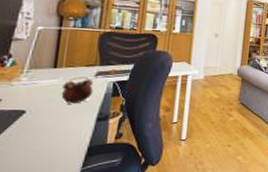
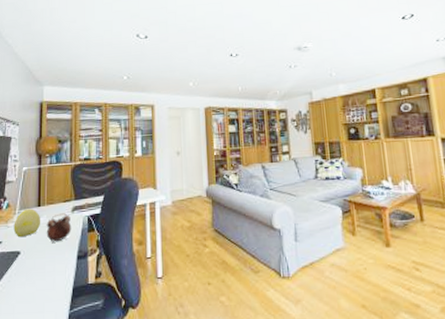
decorative egg: none [18,69,57,96] -> present [13,208,41,237]

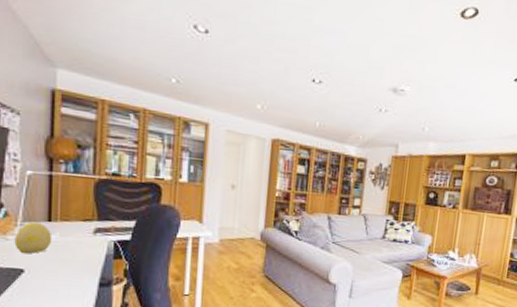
alarm clock: present [46,213,72,244] -> none [59,233,93,266]

